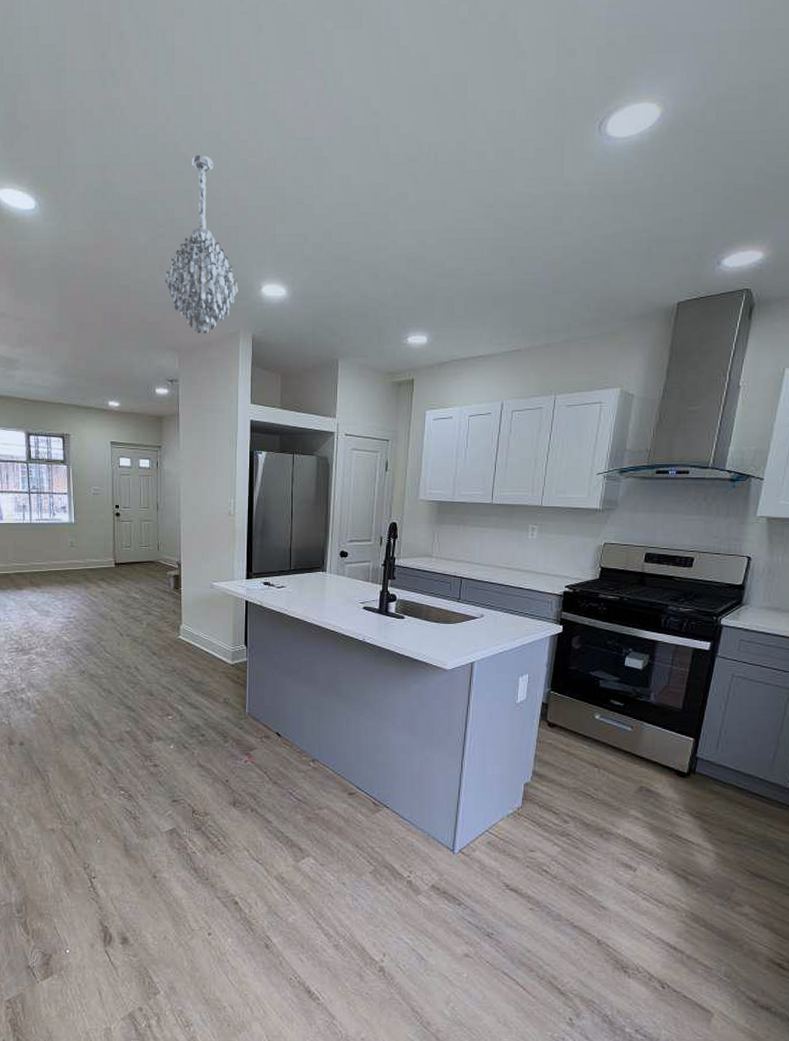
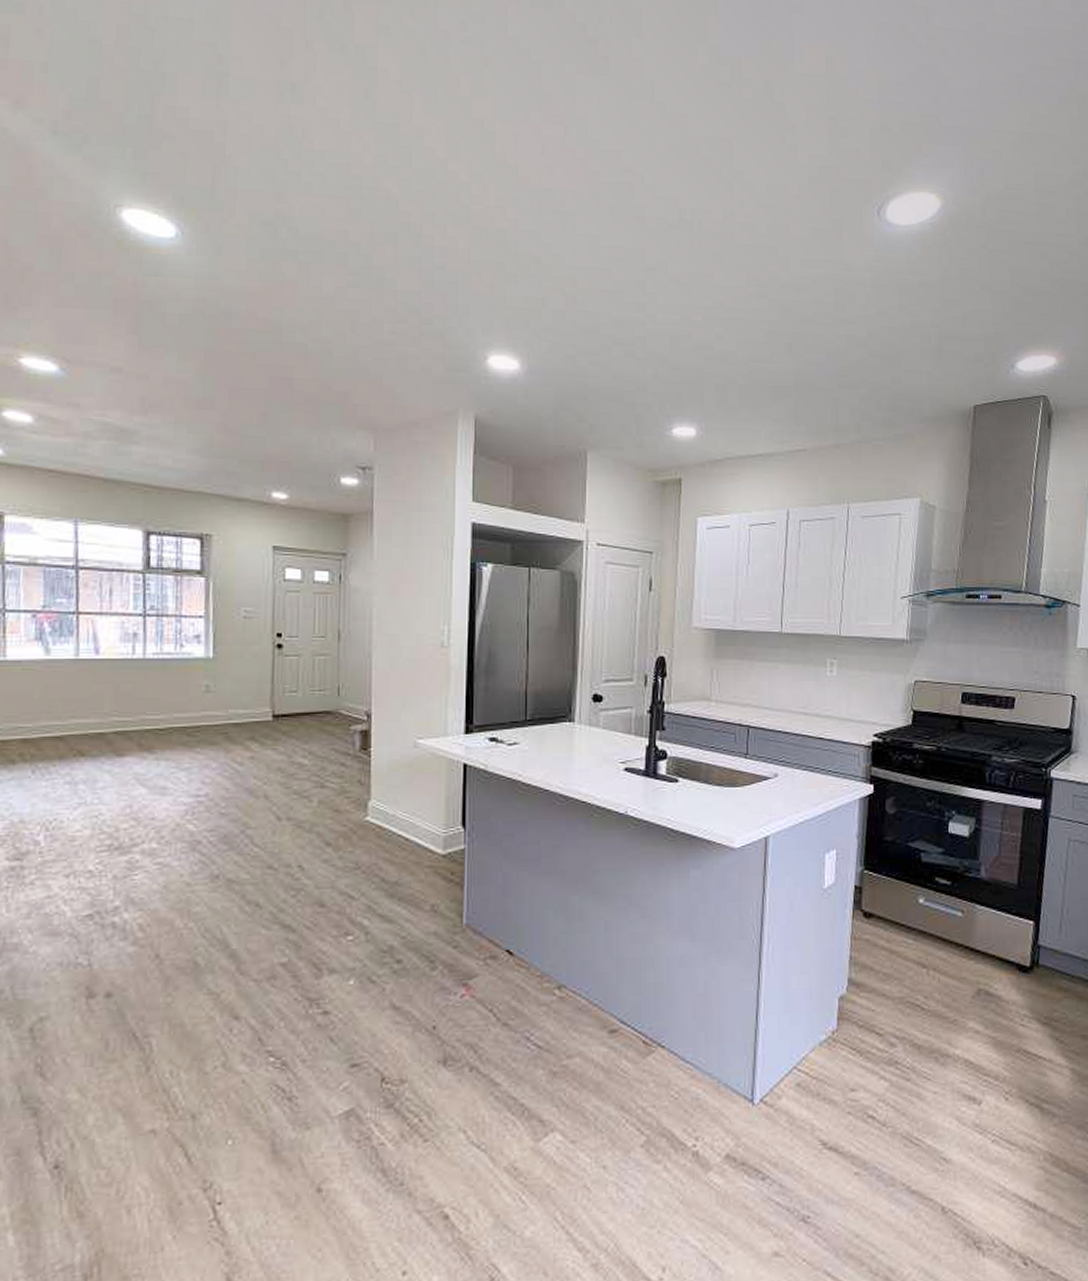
chandelier: present [164,154,239,334] -> none [357,193,457,411]

